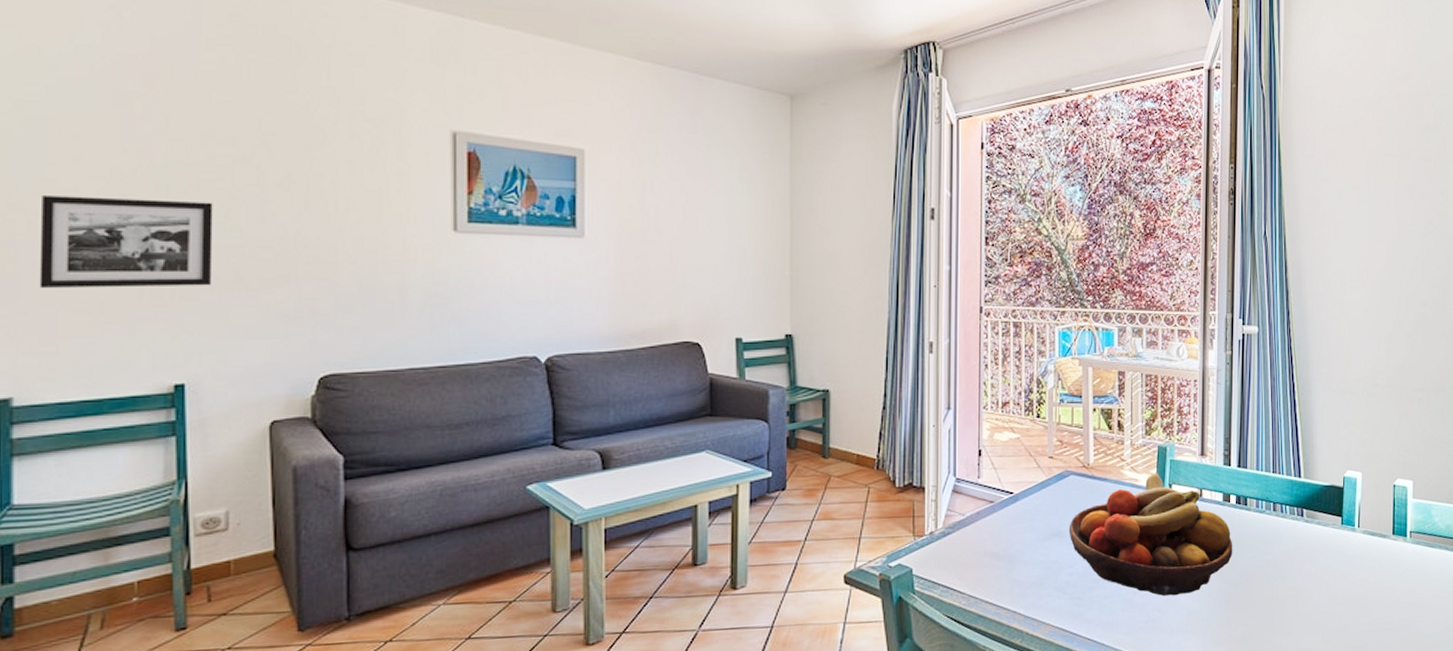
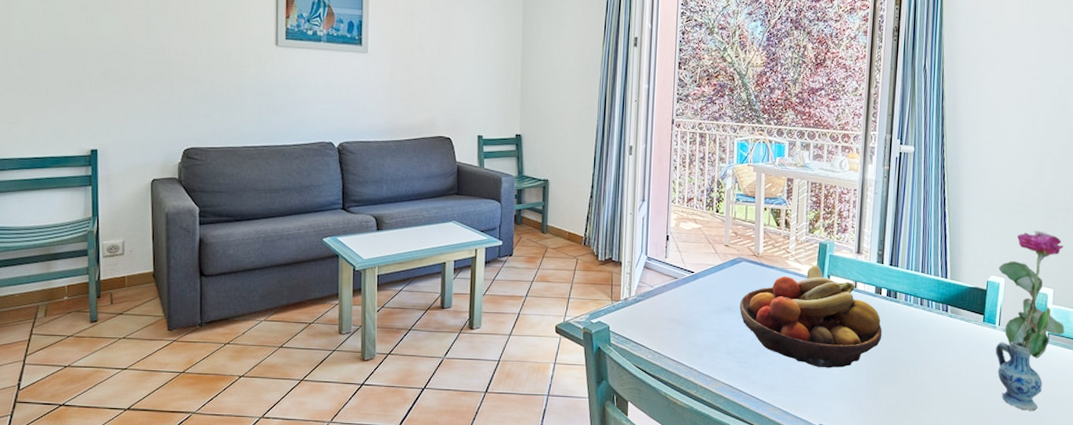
picture frame: present [39,196,213,288] -> none [8,13,116,80]
vase: none [1355,415,1427,623] -> present [995,230,1065,411]

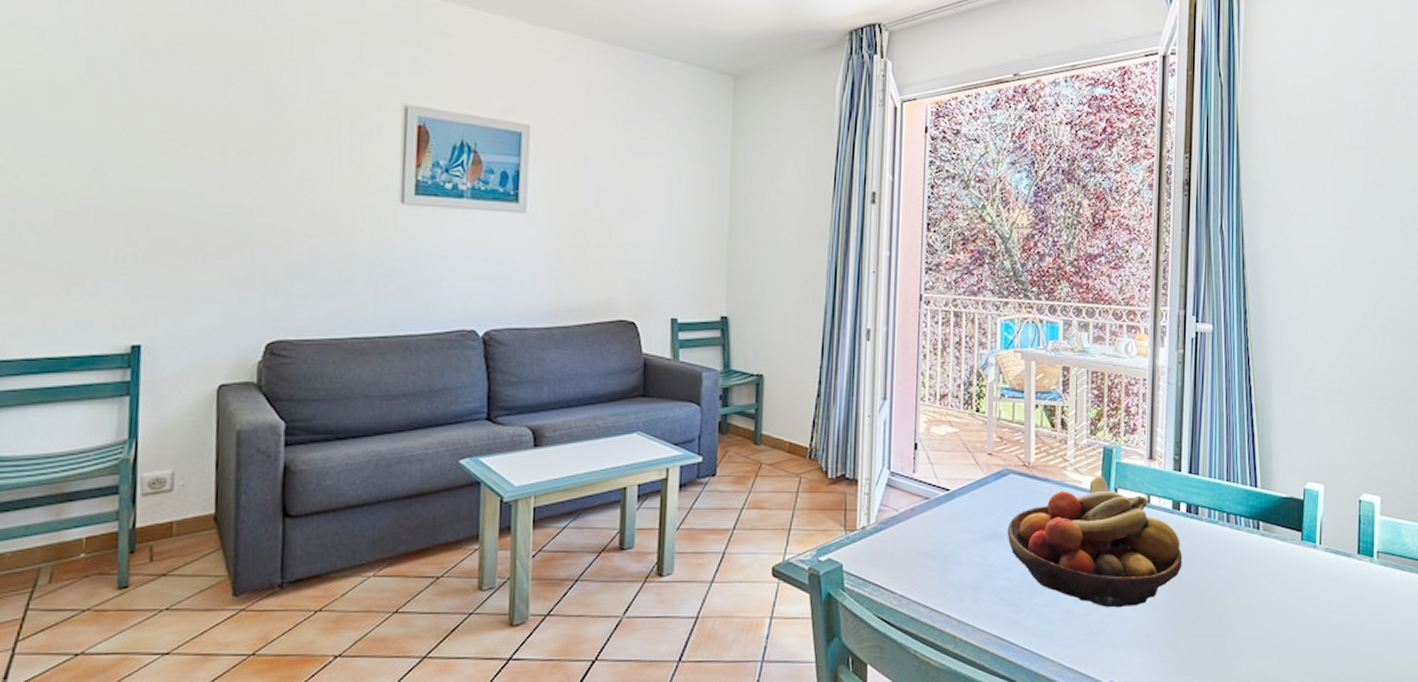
vase: present [995,230,1065,411] -> none [1316,425,1396,651]

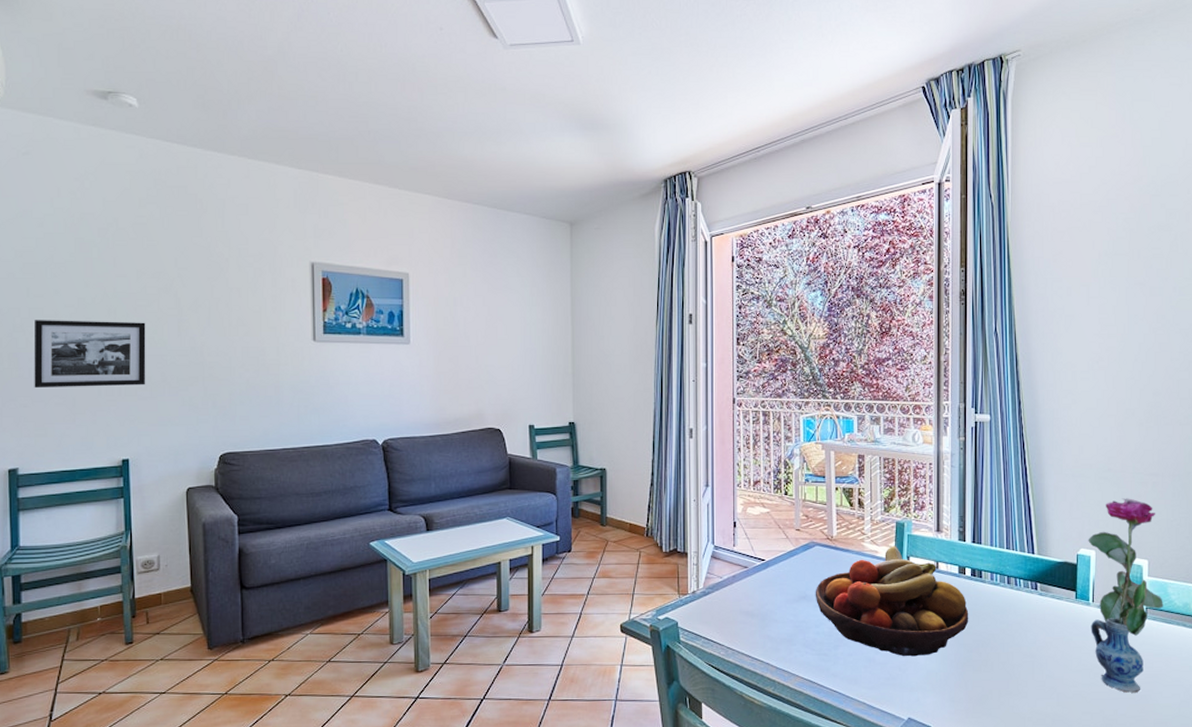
picture frame: none [14,159,177,250] -> present [34,320,146,387]
vase: none [1316,425,1396,651] -> present [1088,498,1163,693]

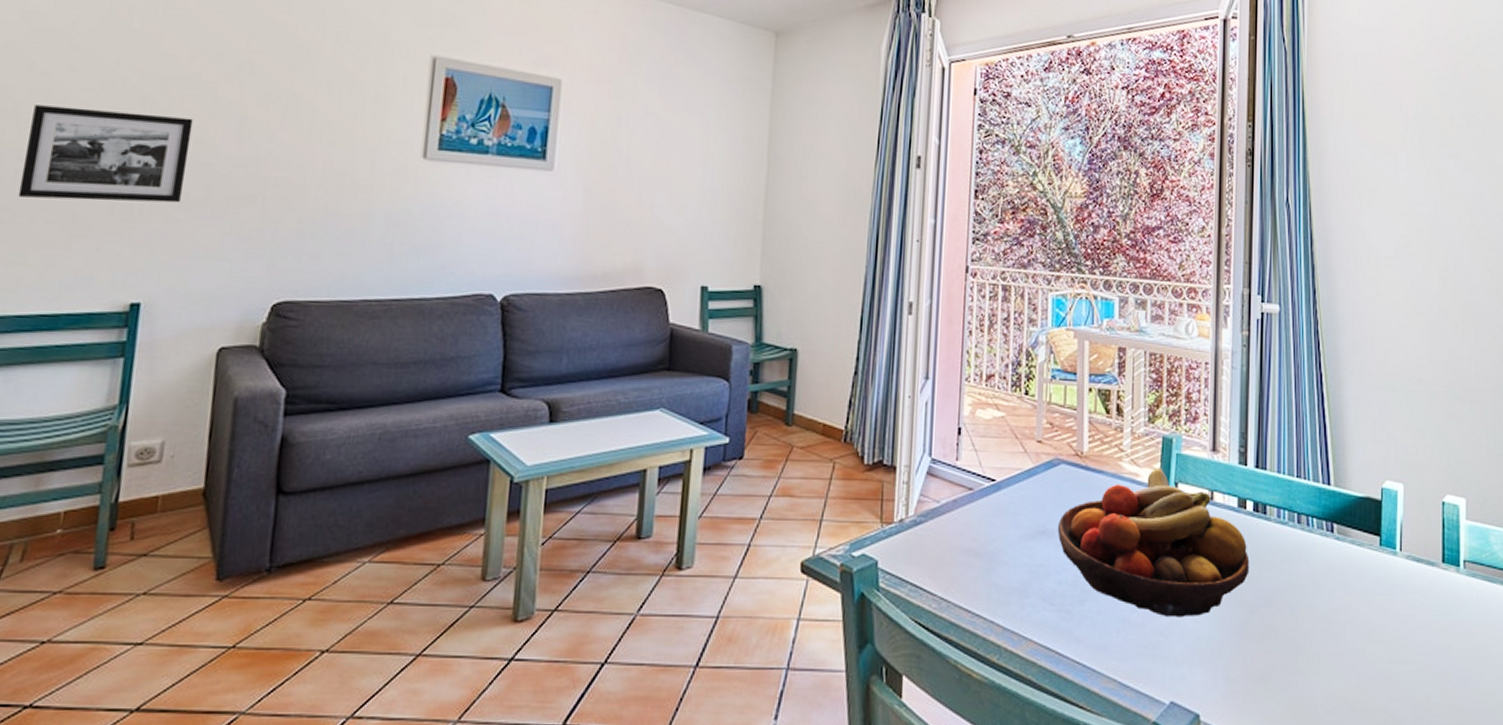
vase: present [1088,498,1163,693] -> none [1395,418,1484,673]

